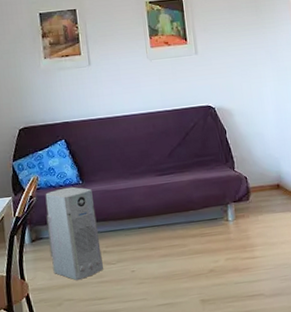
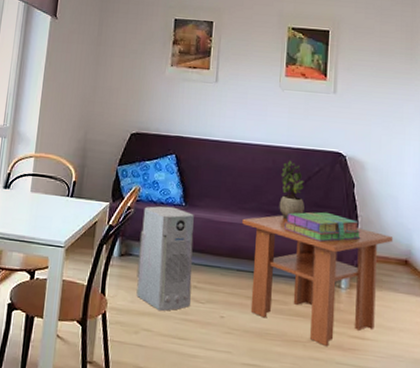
coffee table: none [135,166,265,273] -> present [242,215,394,347]
potted plant: none [162,121,188,174] -> present [279,160,304,219]
stack of books: none [172,159,238,186] -> present [283,212,361,242]

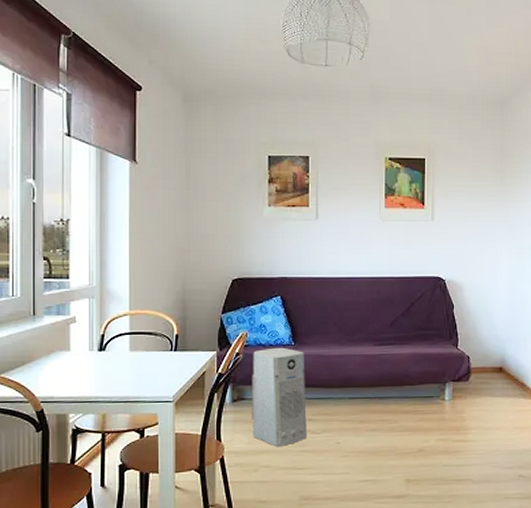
coffee table: present [242,215,394,347] -> none [351,342,489,454]
potted plant: present [279,160,304,219] -> none [385,289,409,345]
stack of books: present [283,212,361,242] -> none [390,334,461,361]

